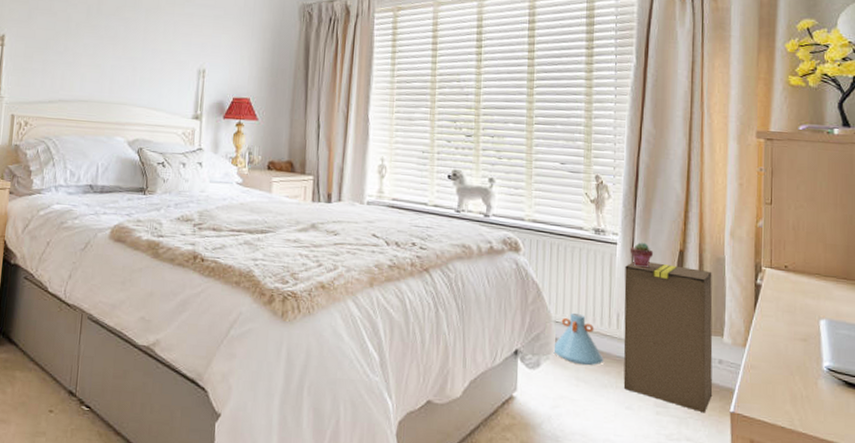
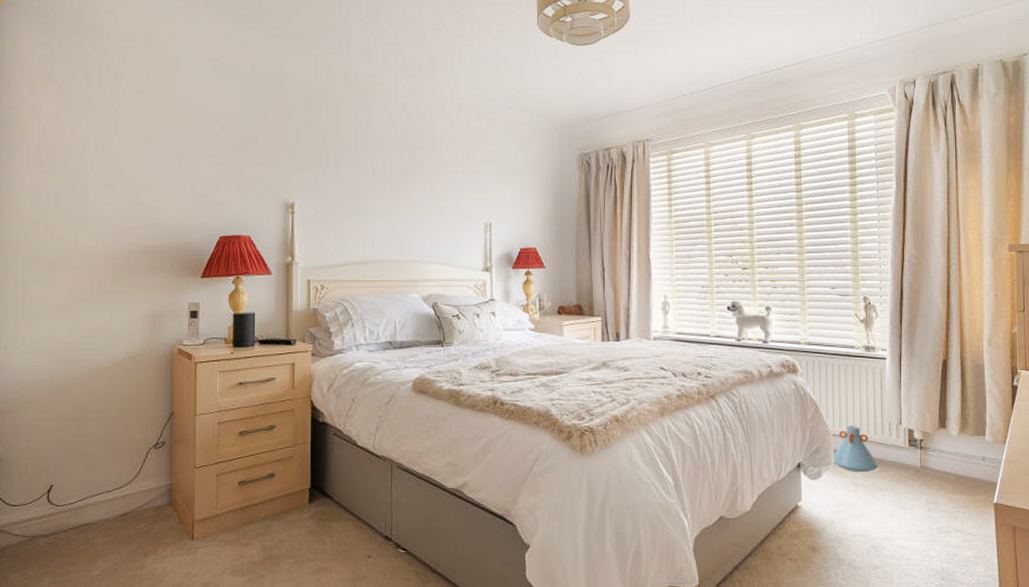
cardboard box: present [623,262,713,413] -> none [894,373,978,506]
potted succulent: present [630,242,654,268] -> none [898,355,920,379]

